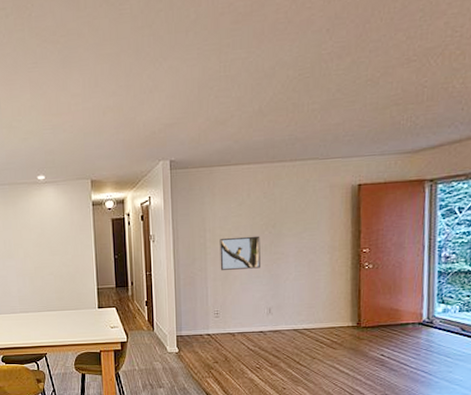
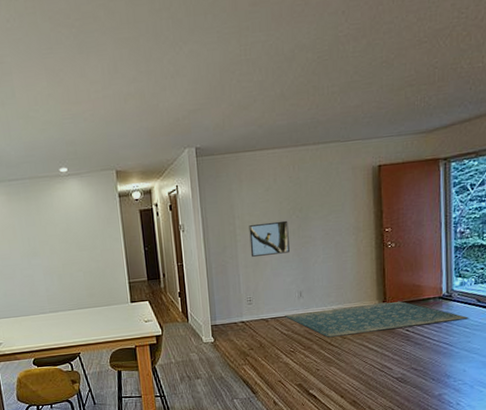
rug: none [252,324,451,356] -> present [285,301,469,338]

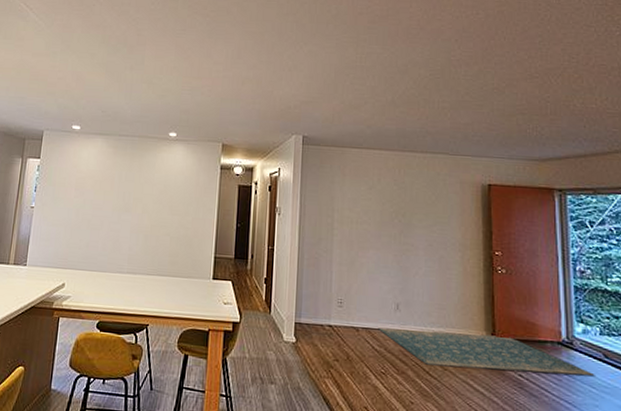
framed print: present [249,220,290,257] -> none [346,221,390,258]

